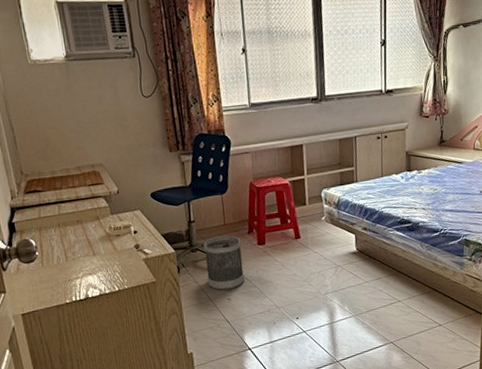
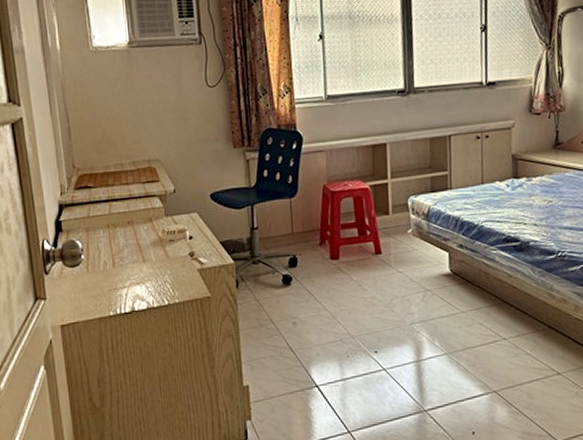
wastebasket: present [203,235,245,290] -> none [267,246,314,312]

